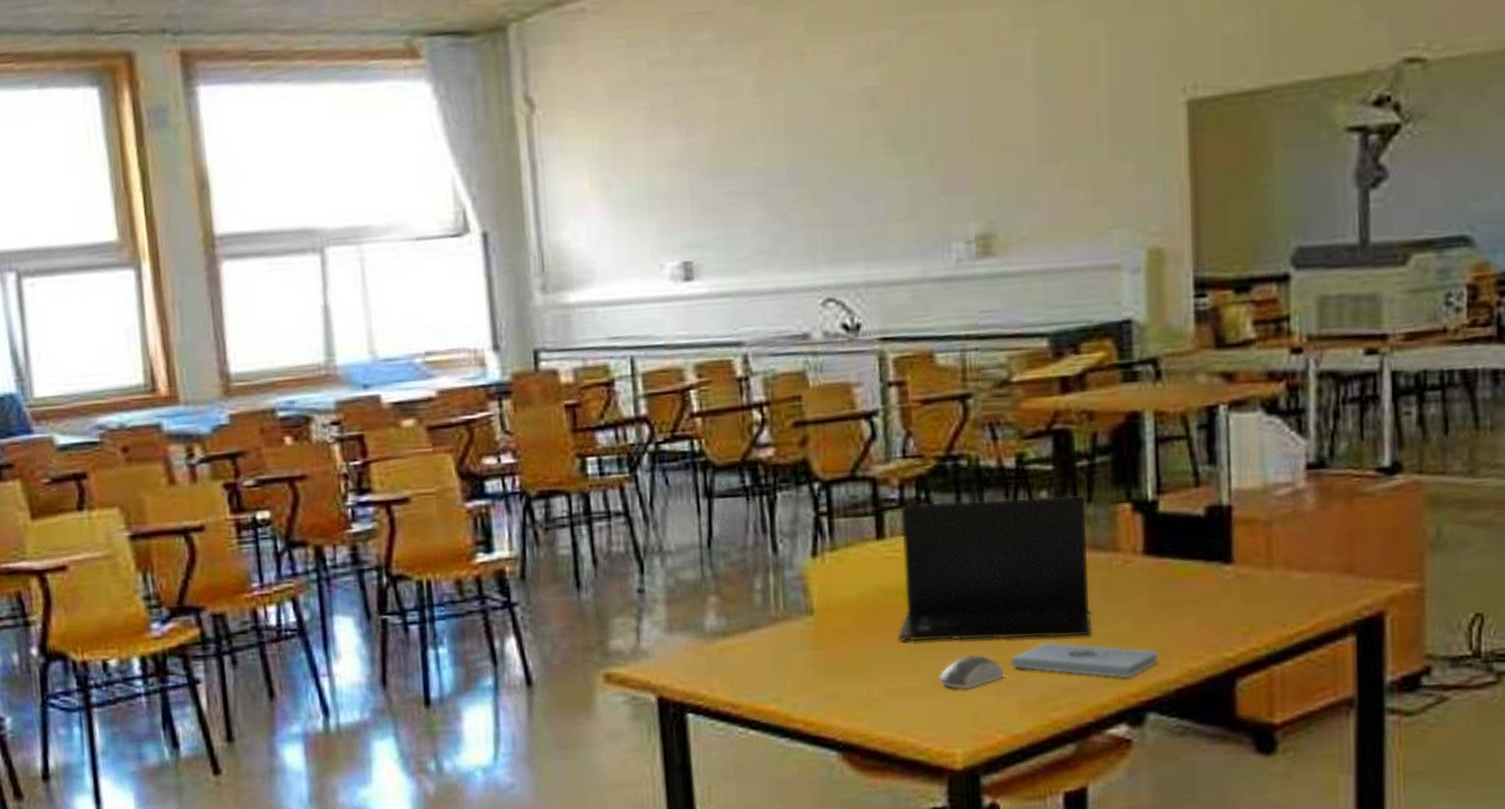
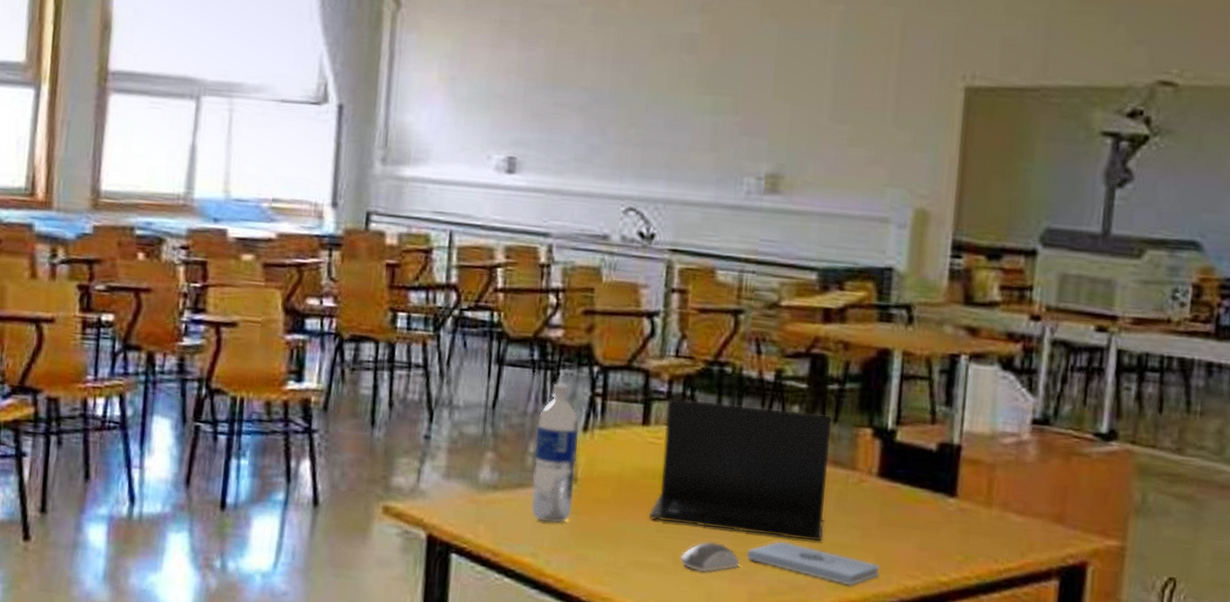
water bottle: none [760,507,813,663] -> present [531,383,580,524]

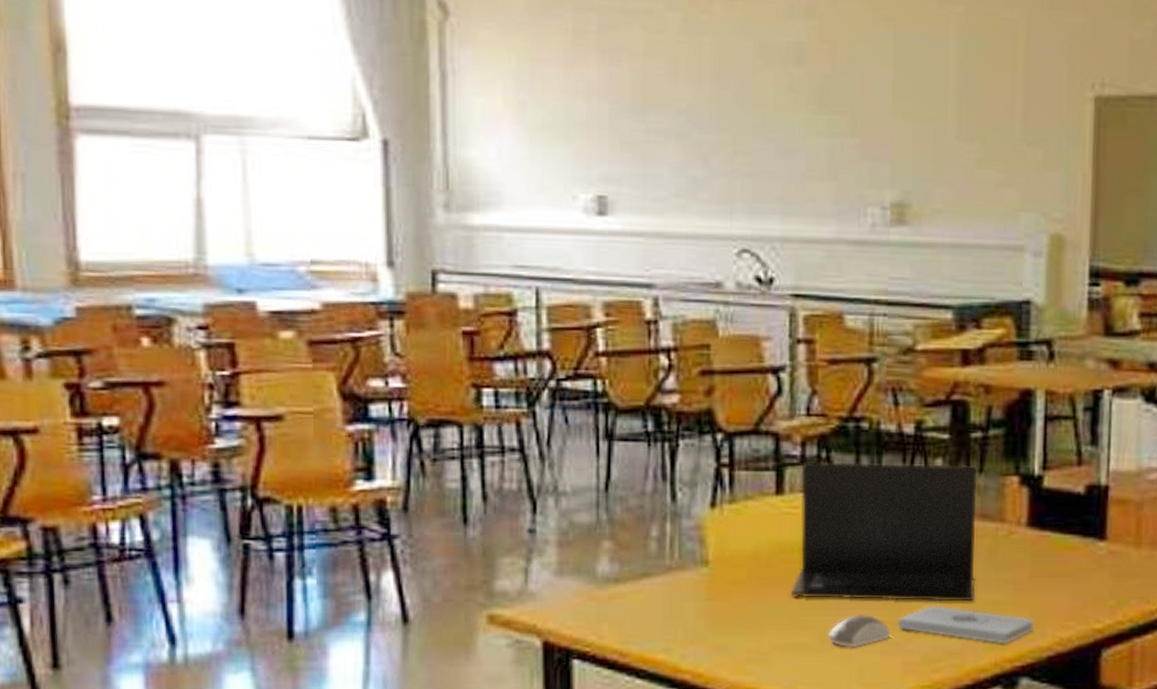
water bottle: present [531,383,580,524] -> none [658,456,707,613]

